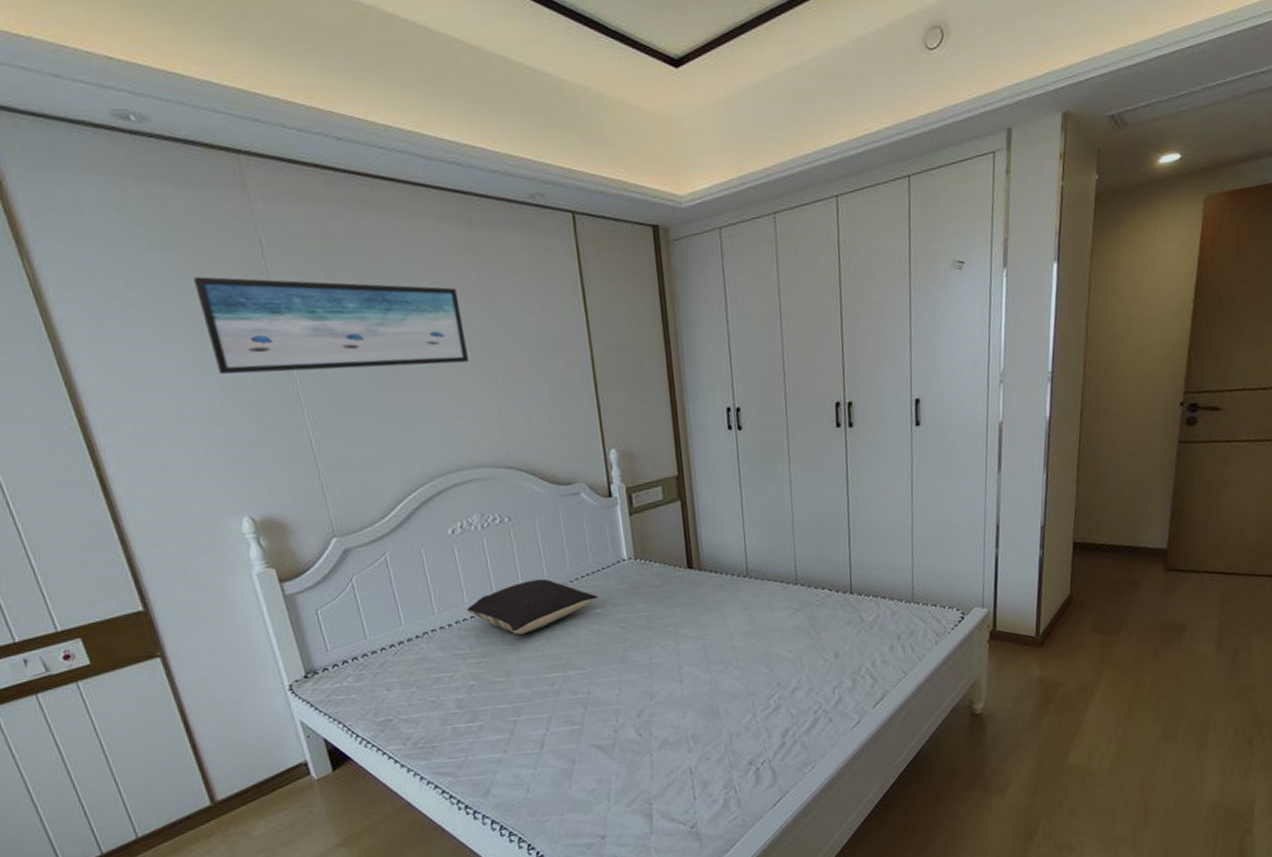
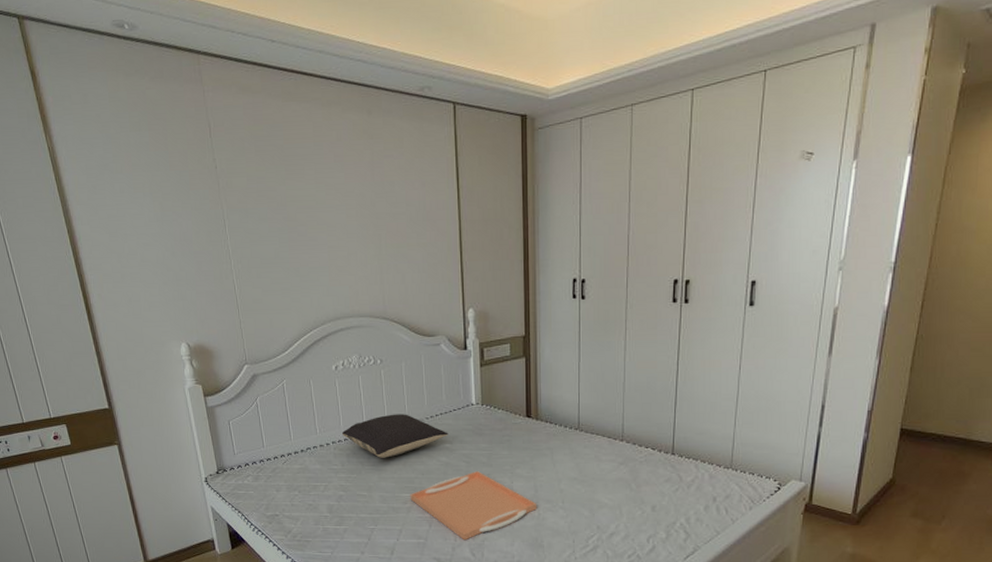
wall art: present [194,276,470,375] -> none [160,152,360,230]
serving tray: none [558,637,709,720] -> present [410,471,538,541]

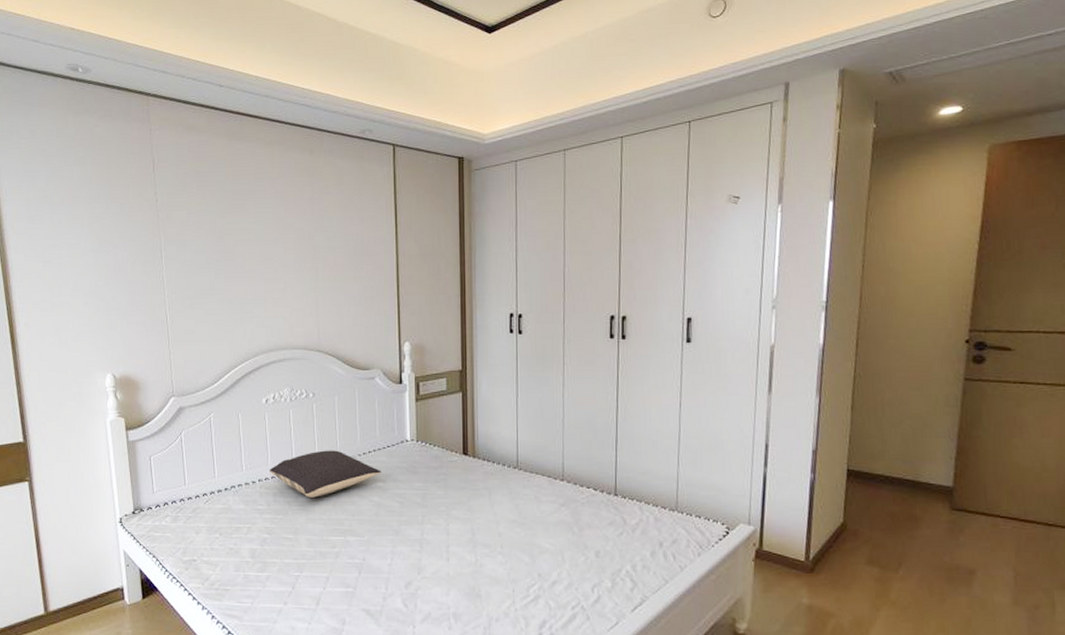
serving tray: present [410,471,538,541] -> none [339,513,475,590]

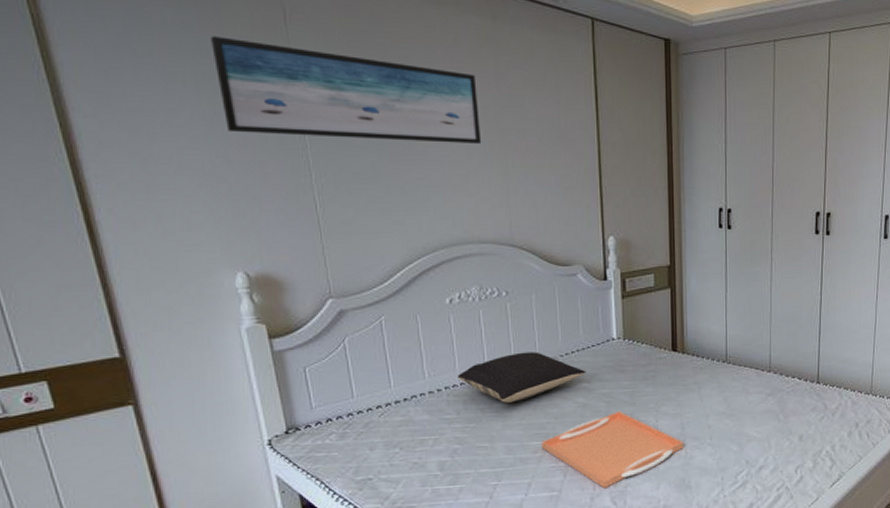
wall art: none [102,185,297,262] -> present [211,36,482,144]
serving tray: none [339,513,475,590] -> present [541,411,685,489]

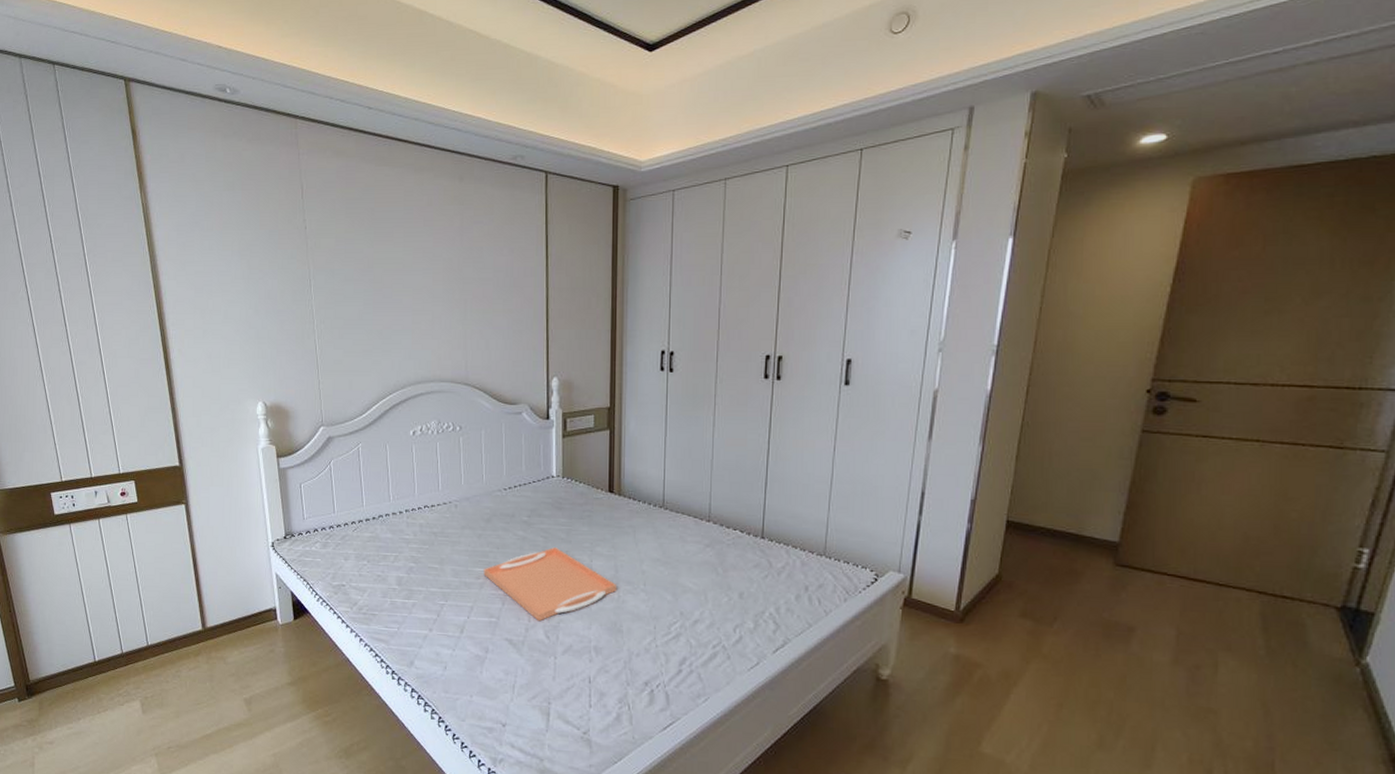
wall art: present [211,36,482,144] -> none [251,211,446,292]
pillow: present [458,352,586,403] -> none [417,483,527,530]

